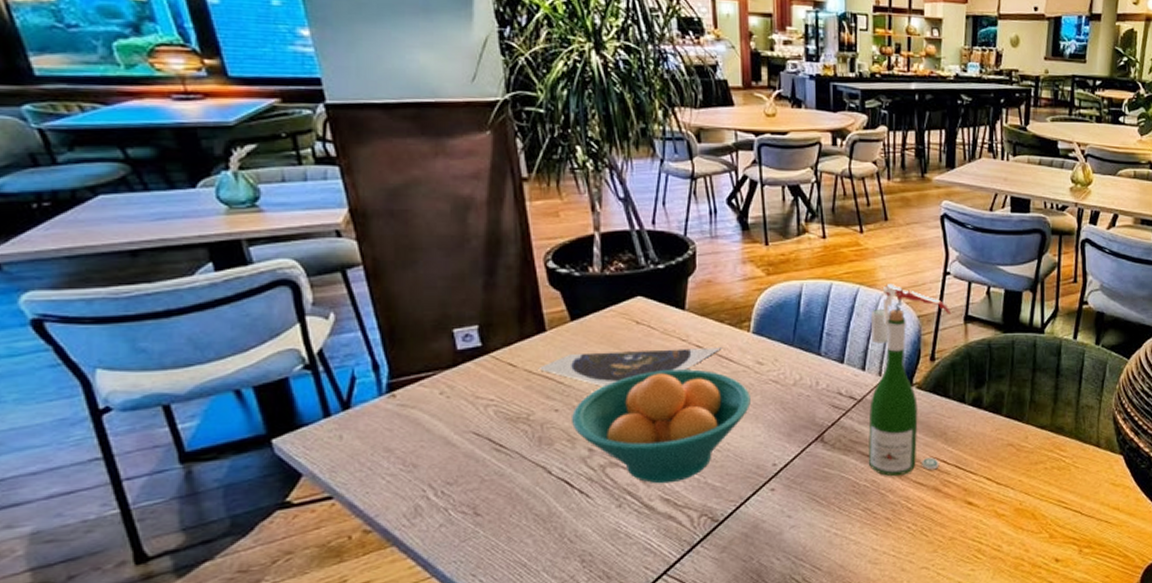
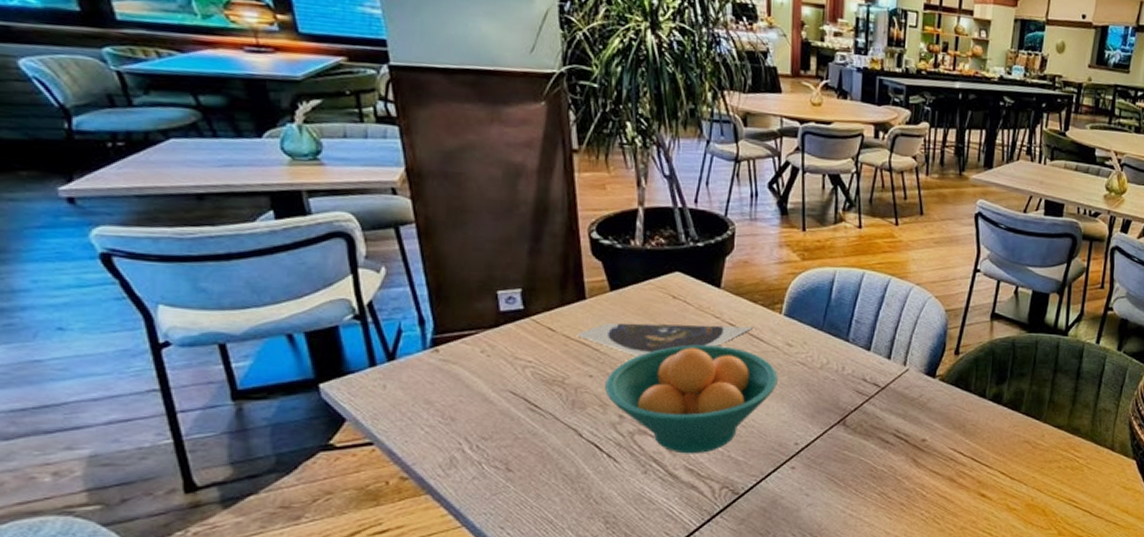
wine bottle: present [868,284,952,476] -> none [888,277,979,463]

